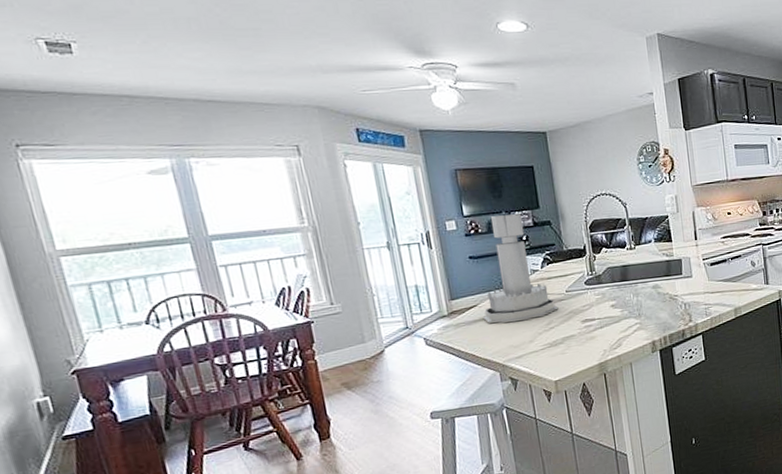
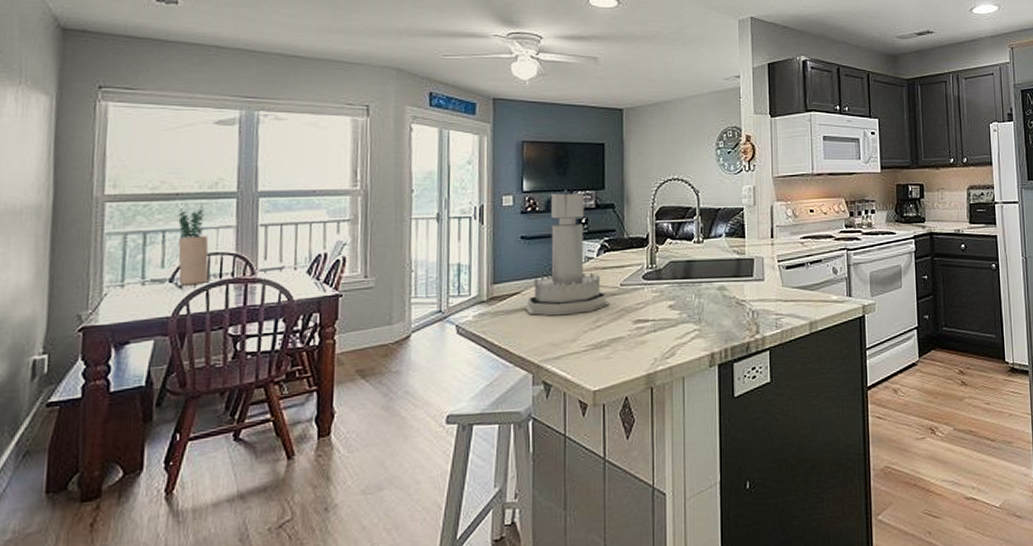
vase: none [136,251,184,326] -> present [178,204,210,286]

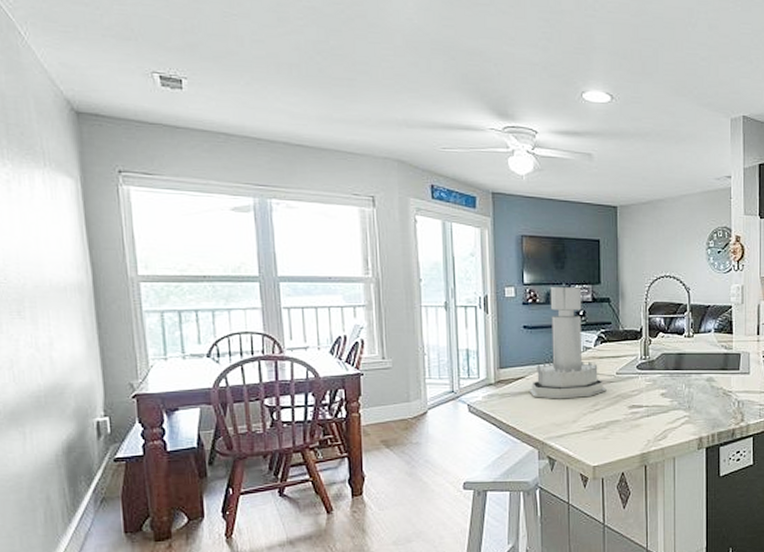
vase: present [178,204,210,286] -> none [208,286,242,361]

